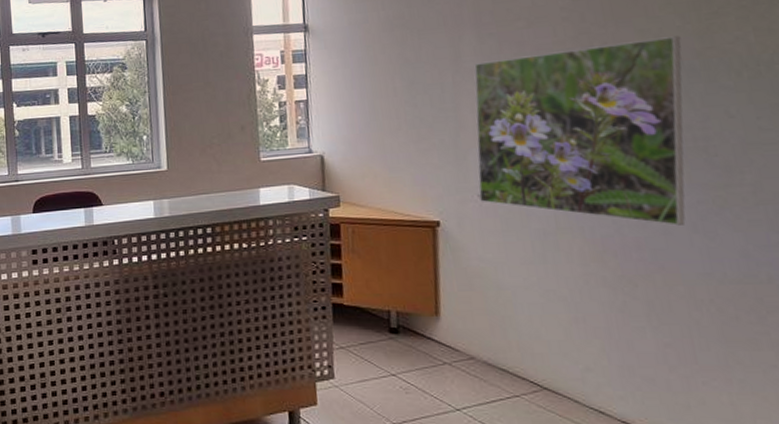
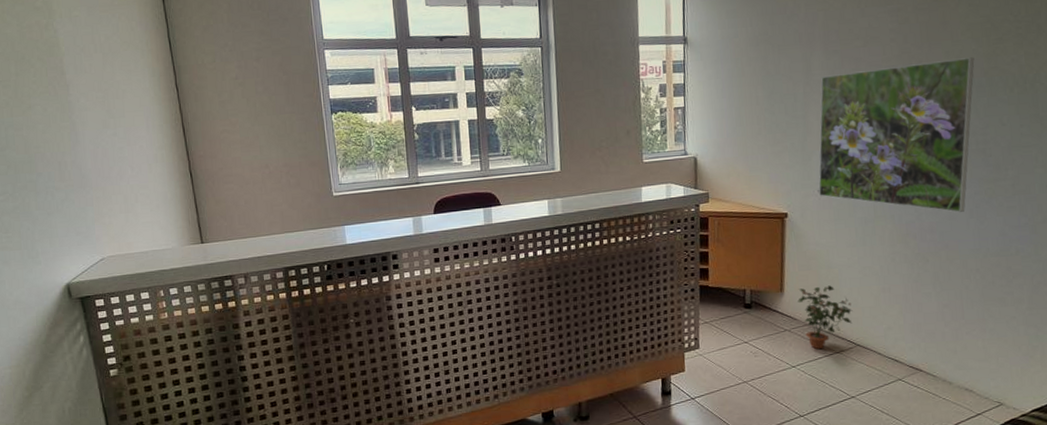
potted plant: none [458,311,536,391] -> present [798,285,853,350]

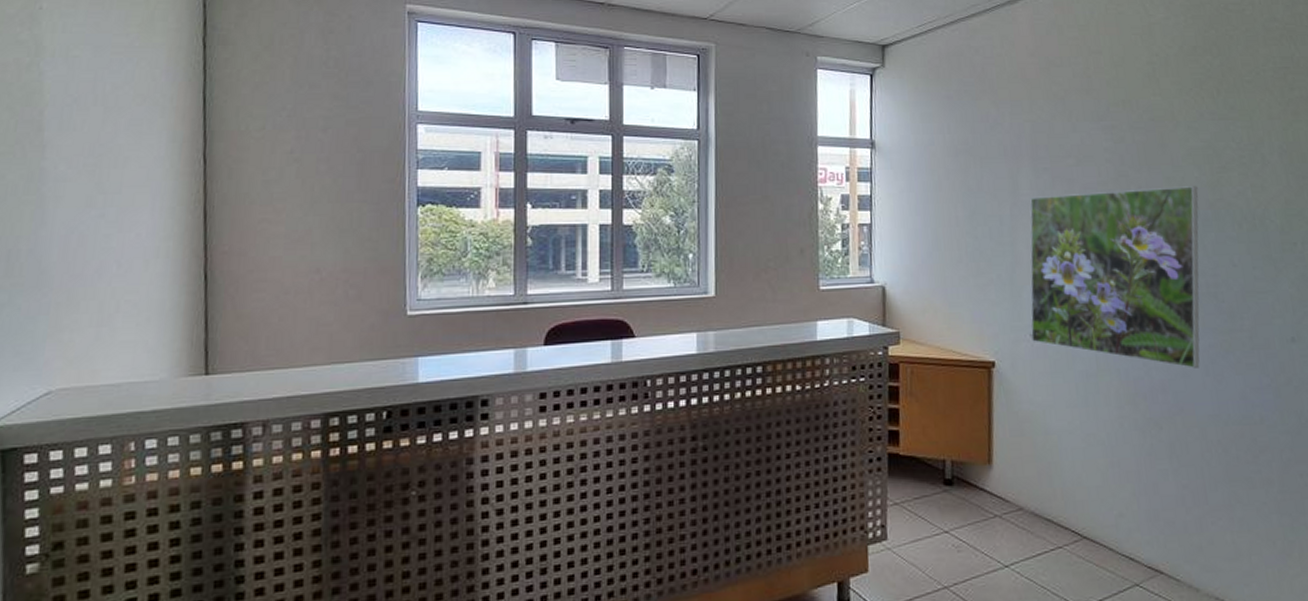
potted plant: present [798,285,853,350] -> none [1009,457,1077,543]

